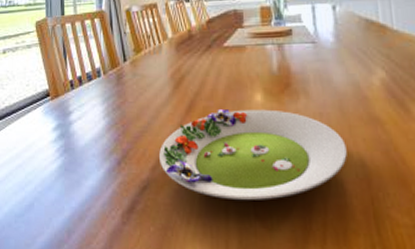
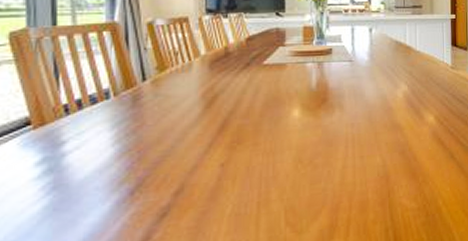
salad plate: present [159,109,347,200] -> none [184,123,372,213]

